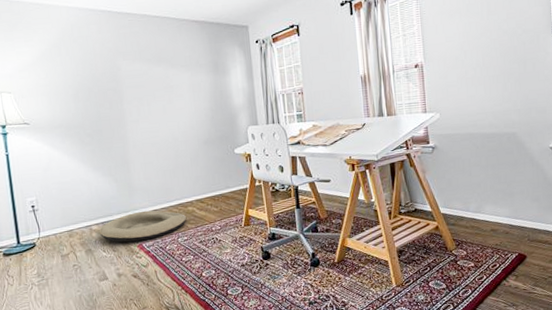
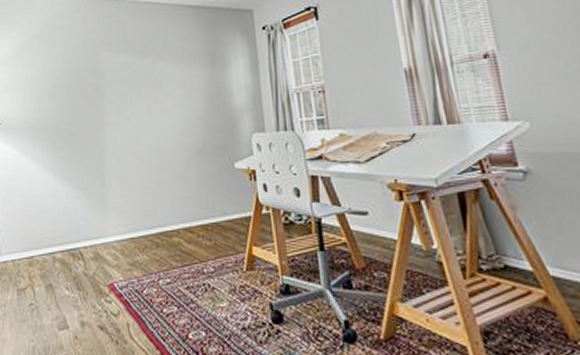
dog bed: present [100,210,187,243] -> none [64,238,171,279]

